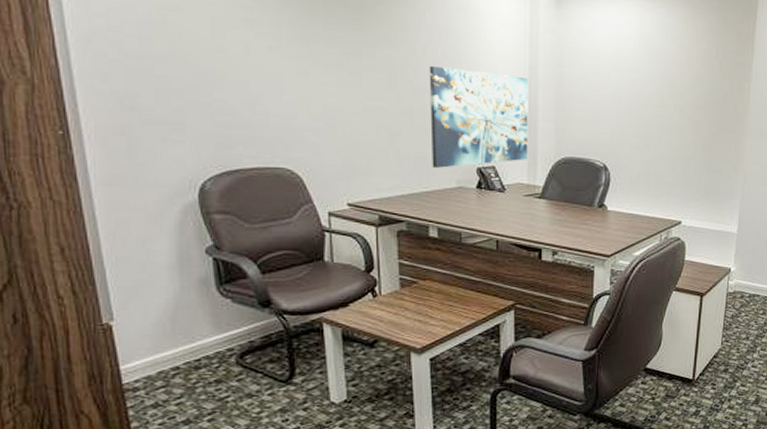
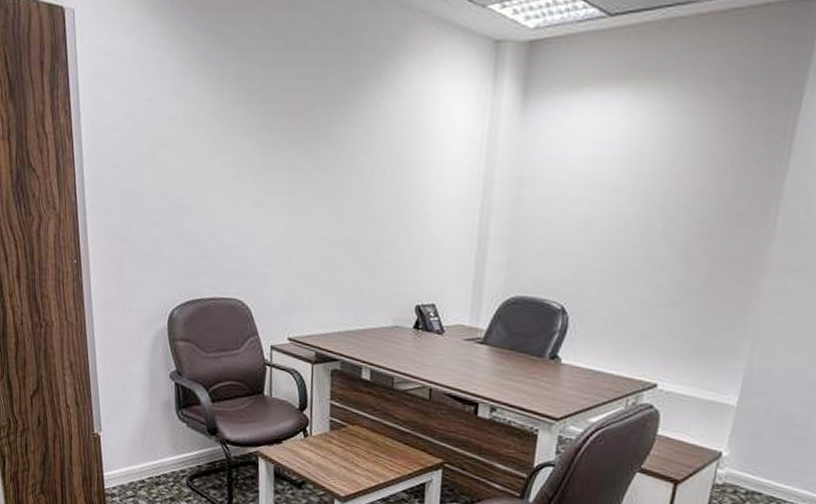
wall art: present [429,65,529,168] -> none [370,190,481,305]

